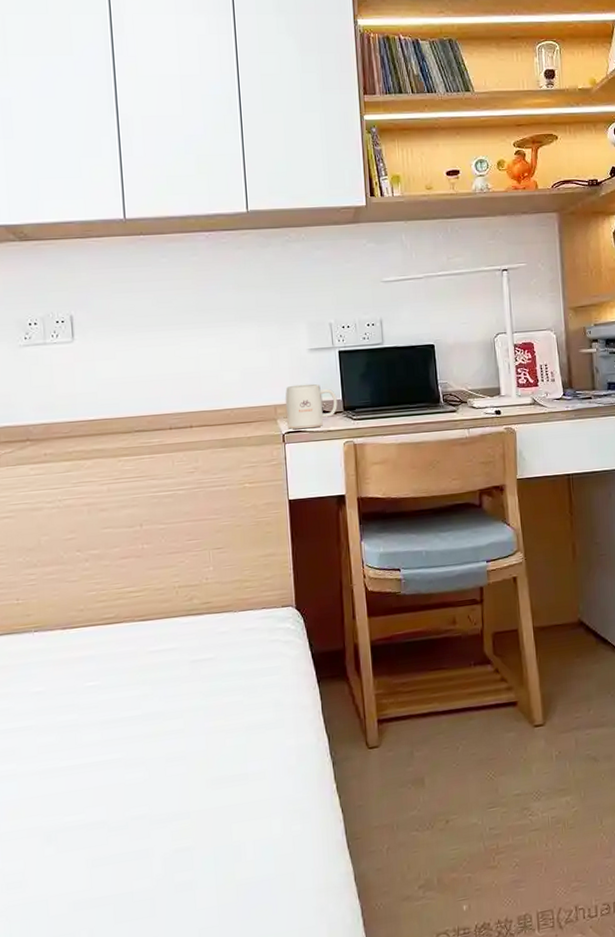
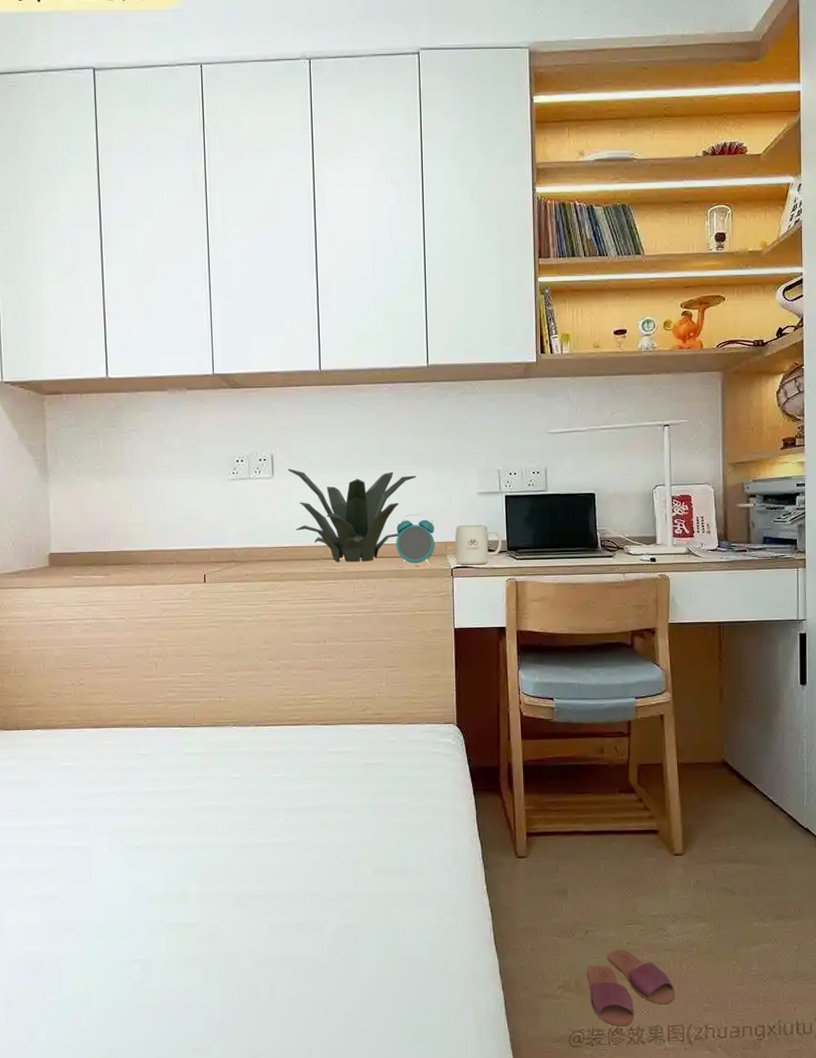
plant: none [90,329,239,434] -> present [288,469,416,562]
alarm clock: none [219,374,264,436] -> present [396,513,435,568]
slippers: none [450,835,543,921] -> present [587,949,675,1027]

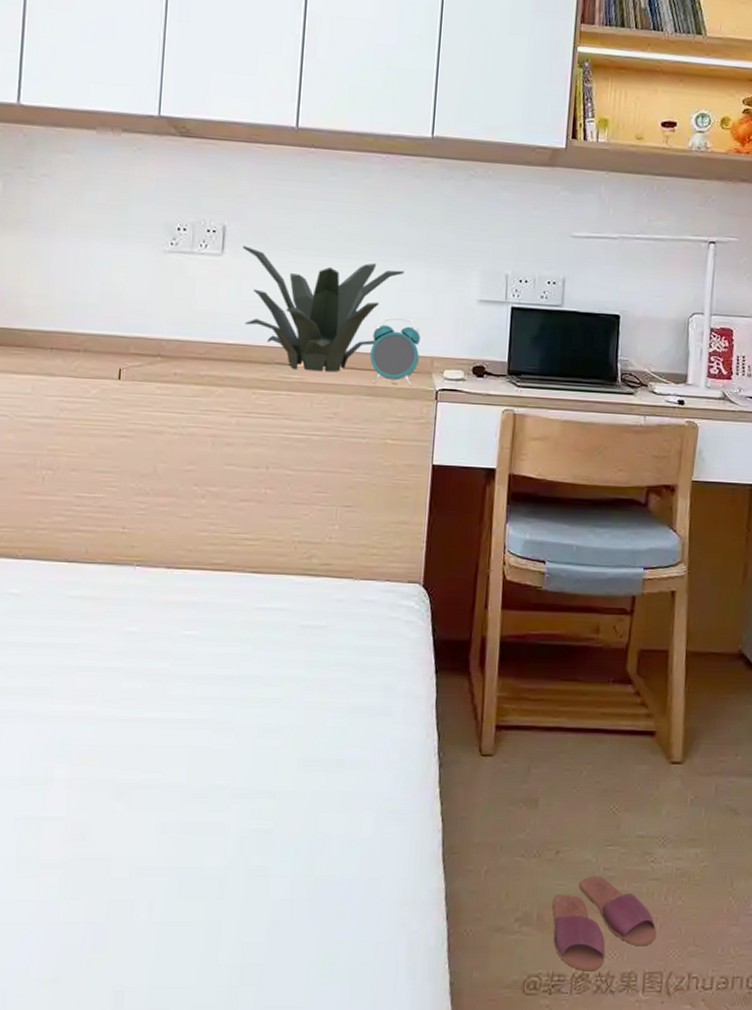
mug: present [454,524,502,565] -> none [442,337,502,389]

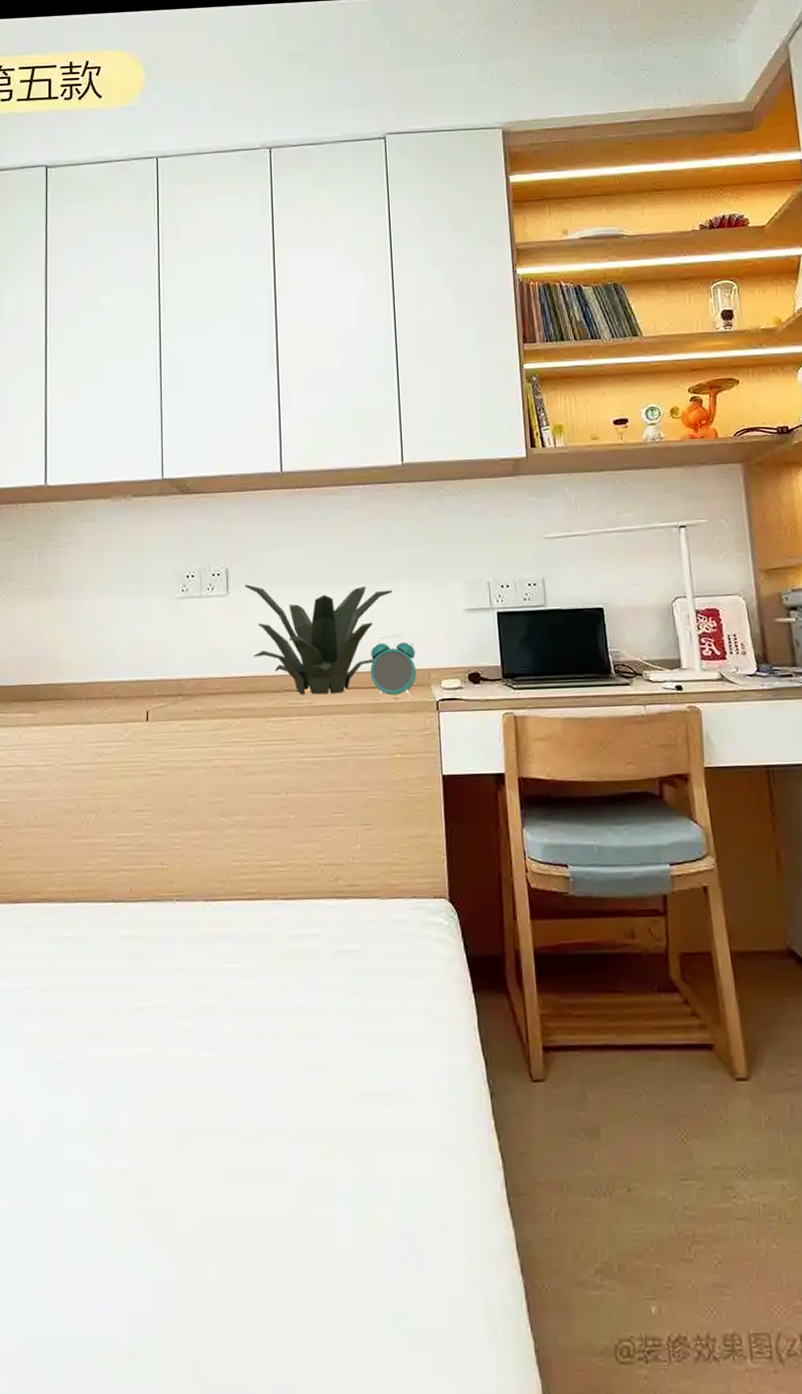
slippers: present [553,876,657,972] -> none [633,1216,755,1334]

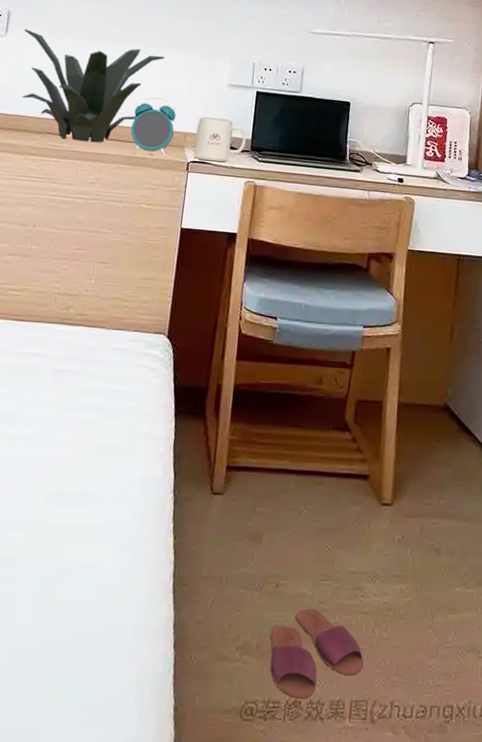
mug: none [439,647,496,697] -> present [194,116,247,162]
slippers: none [633,1216,755,1334] -> present [270,608,364,699]

